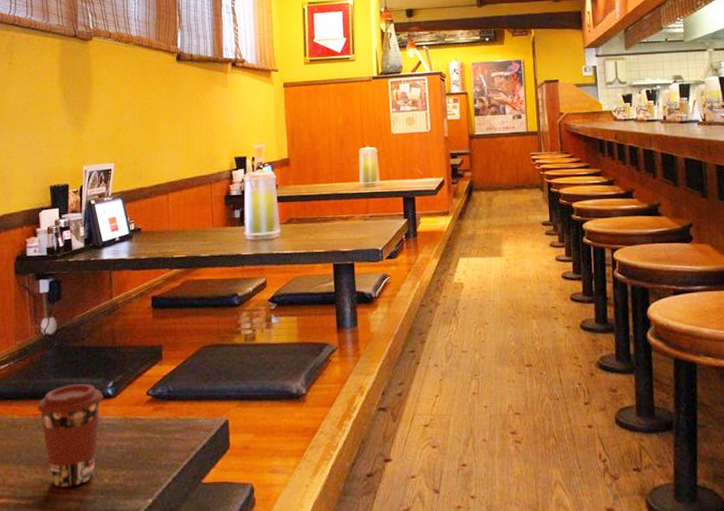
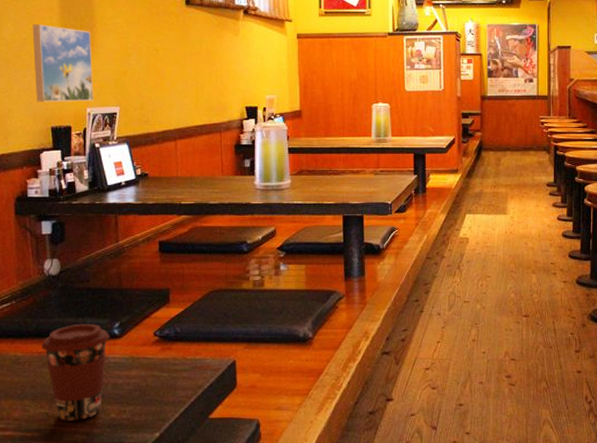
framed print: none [34,87,90,162] -> present [32,24,94,102]

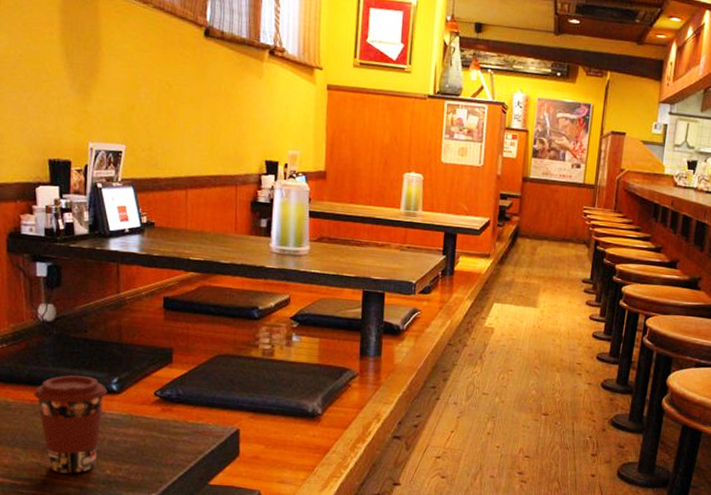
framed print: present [32,24,94,102] -> none [29,39,98,135]

